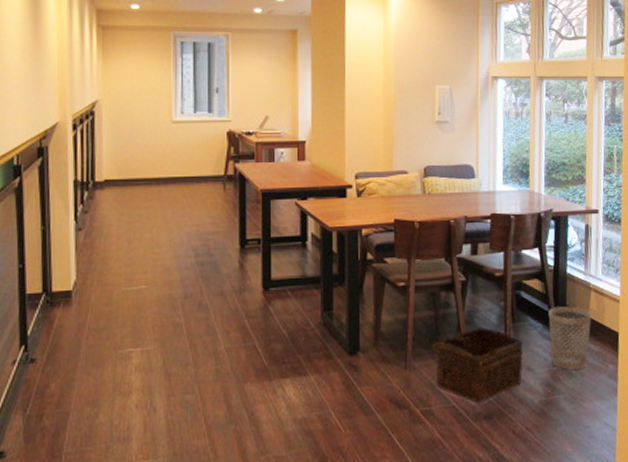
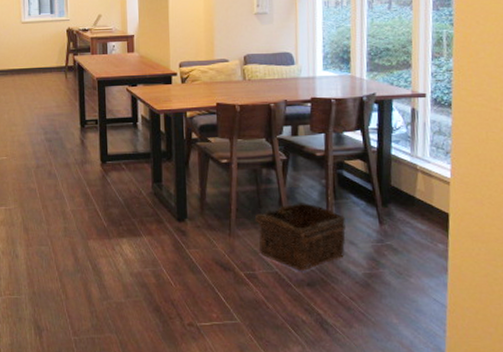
wastebasket: present [549,306,592,370] -> none [372,186,419,246]

